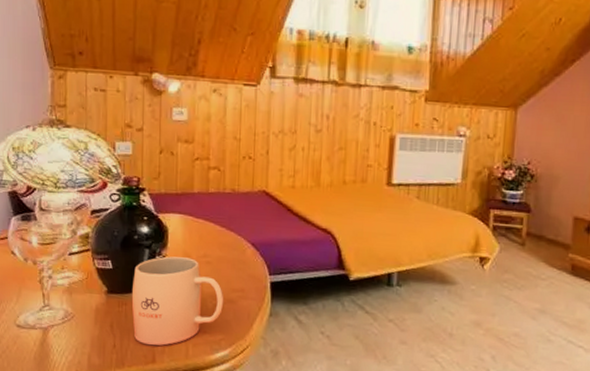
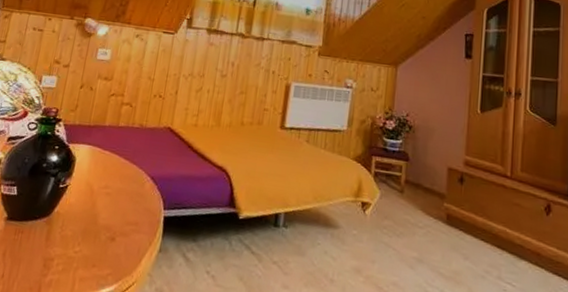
mug: present [131,256,224,346] -> none [24,185,118,278]

